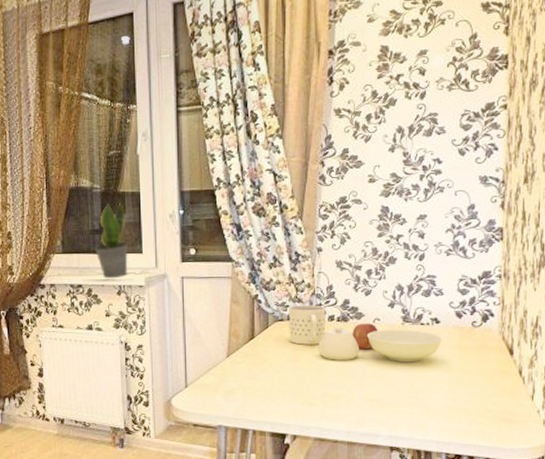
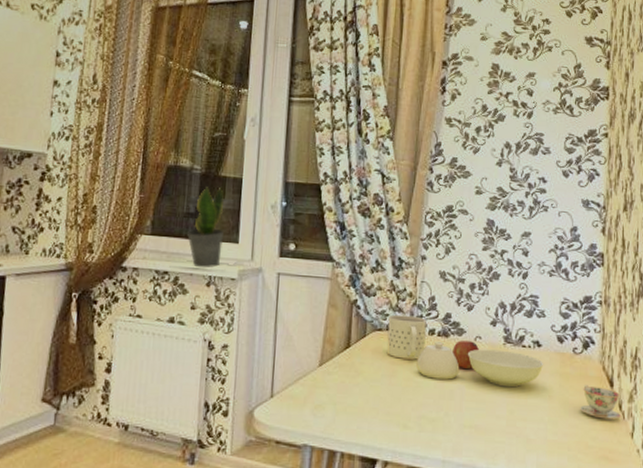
teacup: none [480,355,522,385] -> present [580,385,622,420]

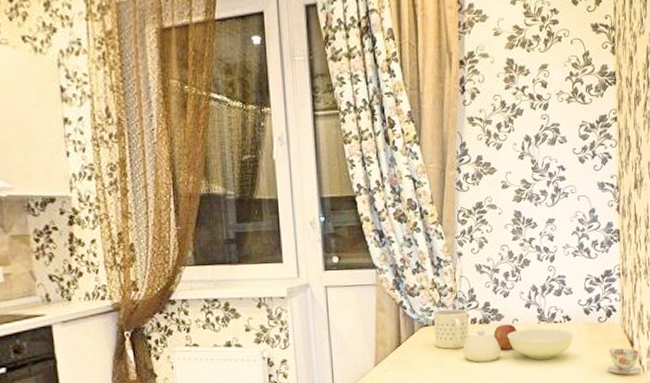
potted plant: present [187,186,224,269] -> none [231,209,268,292]

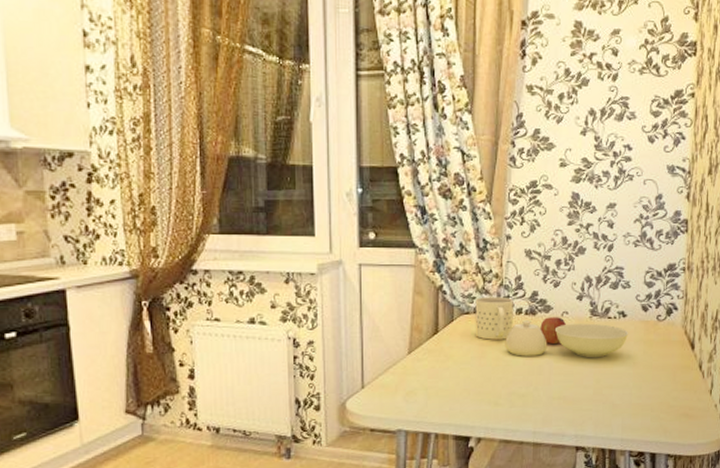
teacup: present [607,348,642,375] -> none [663,350,702,380]

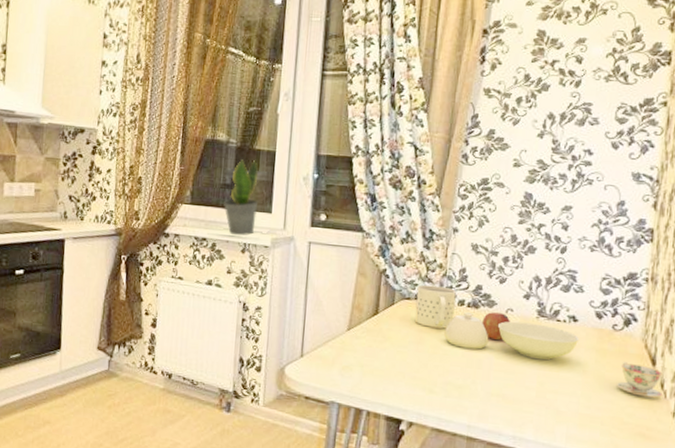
potted plant: none [259,176,298,265] -> present [224,159,258,236]
teacup: none [663,350,702,380] -> present [617,362,664,398]

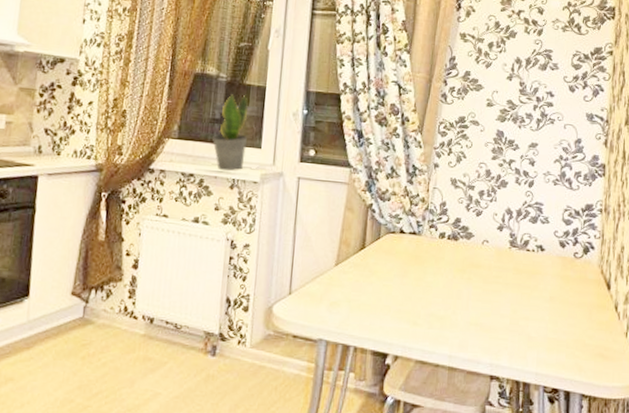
mug: present [414,284,456,329] -> none [399,218,437,261]
sugar bowl: present [444,312,489,350] -> none [427,244,468,281]
fruit: present [482,312,510,341] -> none [461,244,486,271]
bowl: present [497,321,580,361] -> none [474,252,547,289]
teacup: present [617,362,664,398] -> none [579,287,618,320]

